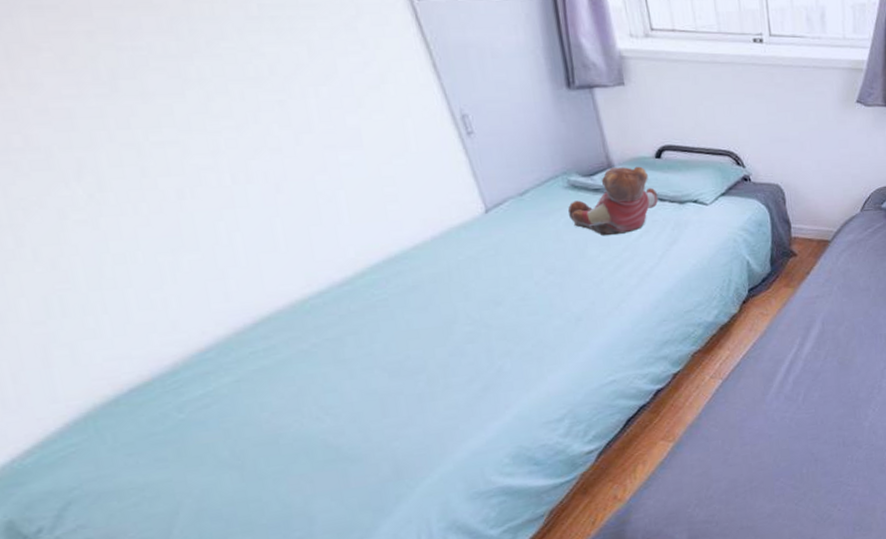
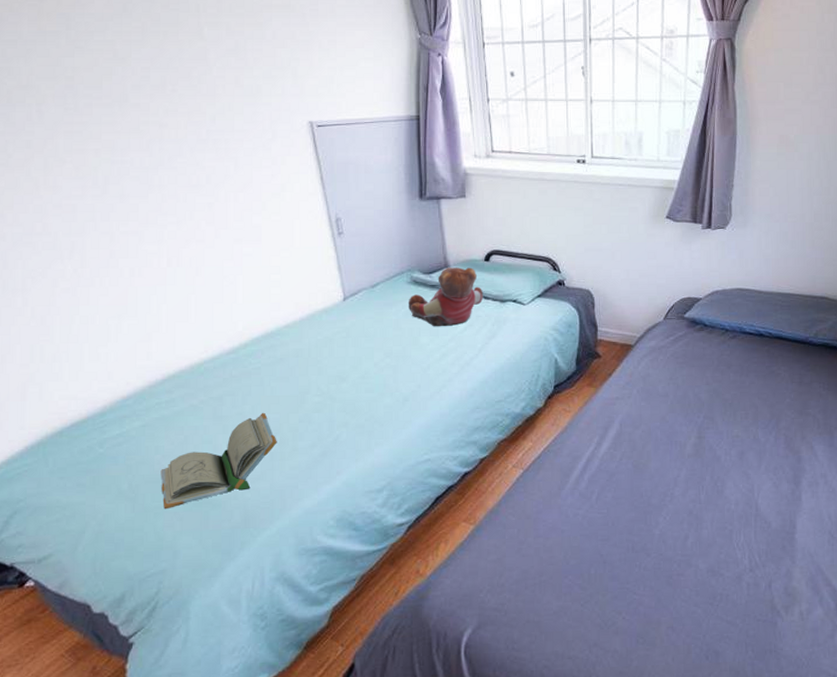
book: none [272,349,424,473] -> present [160,412,277,510]

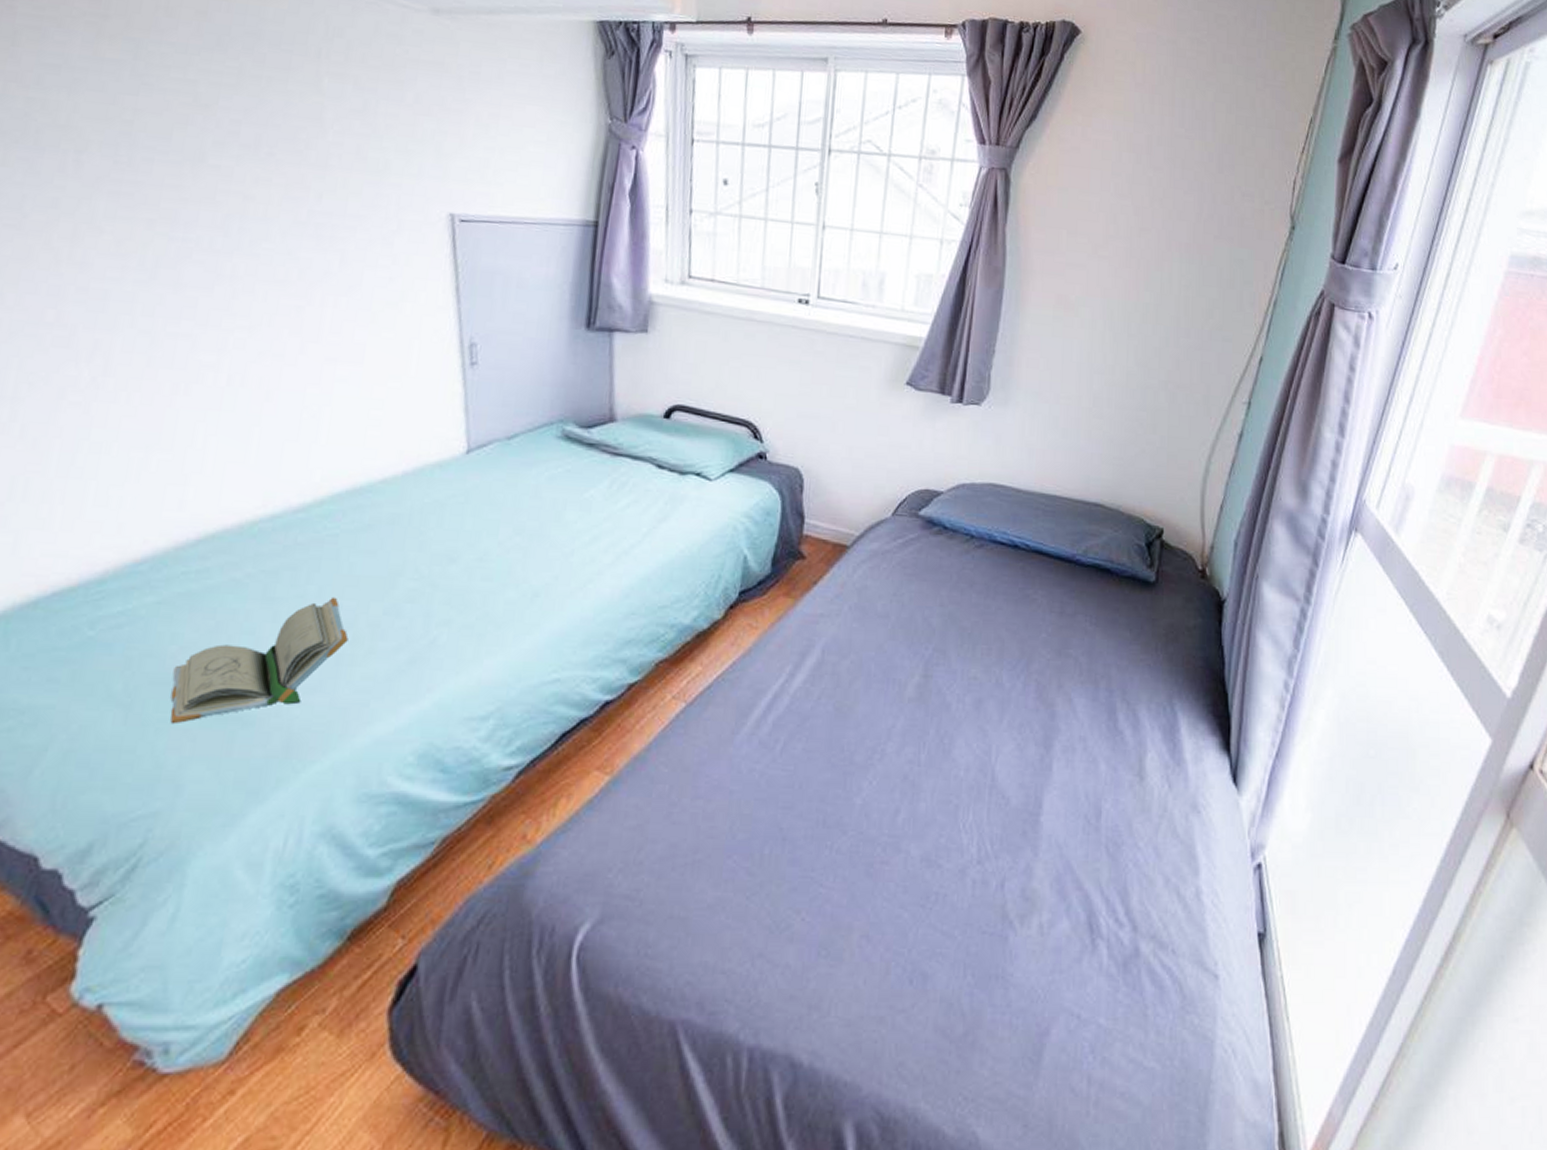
teddy bear: present [408,267,484,327] -> none [554,422,658,500]

